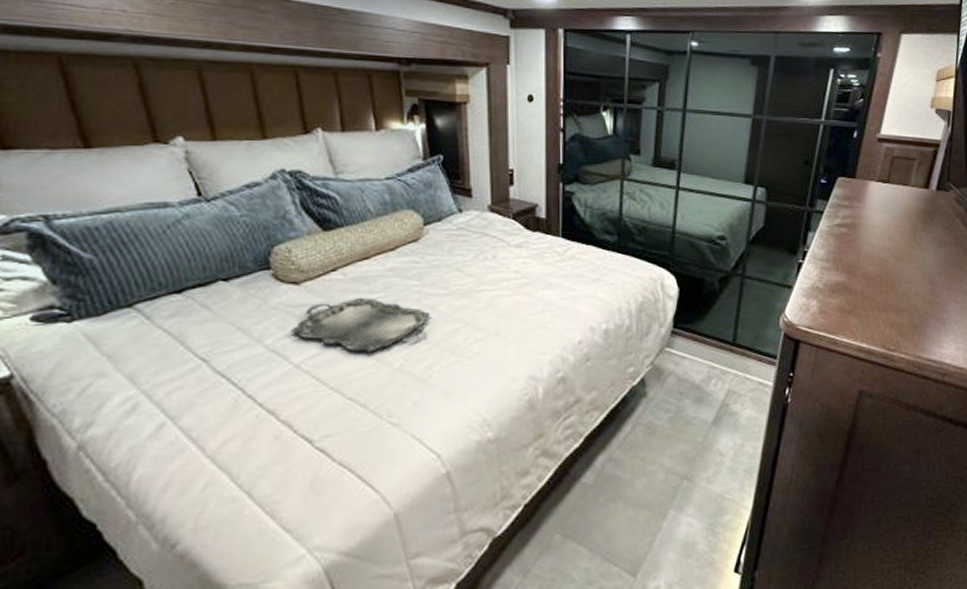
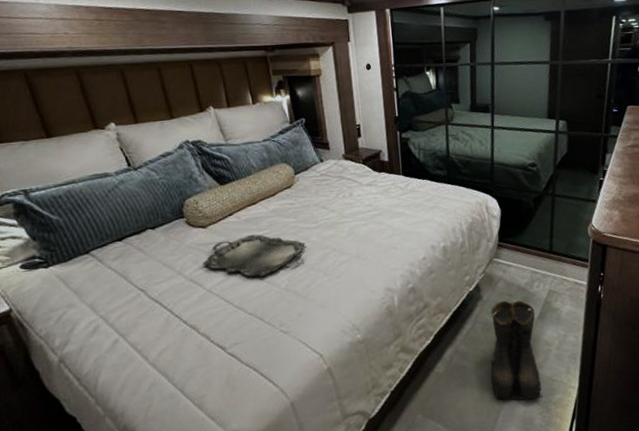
boots: none [649,399,710,521] -> present [490,300,543,401]

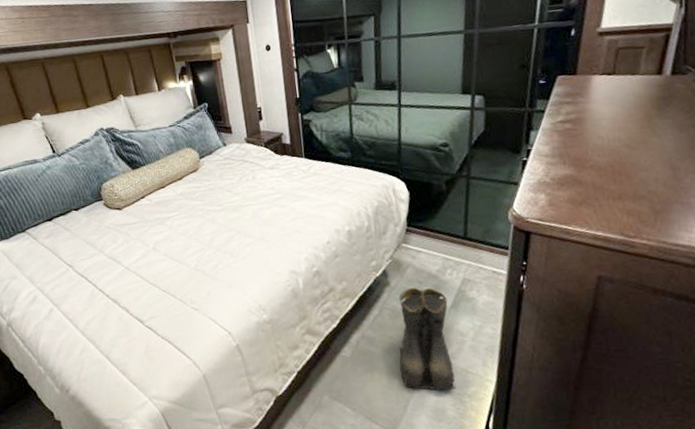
serving tray: present [202,234,305,277] -> none [120,216,212,256]

